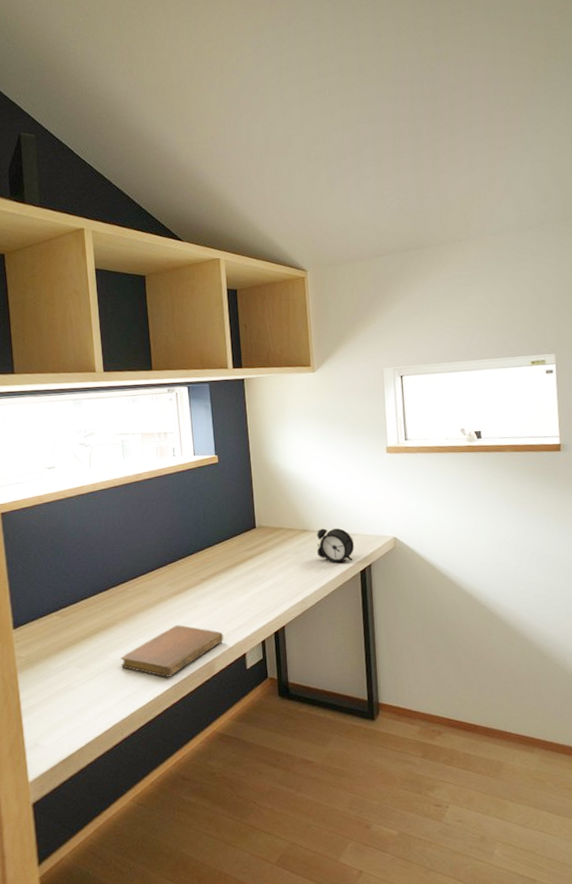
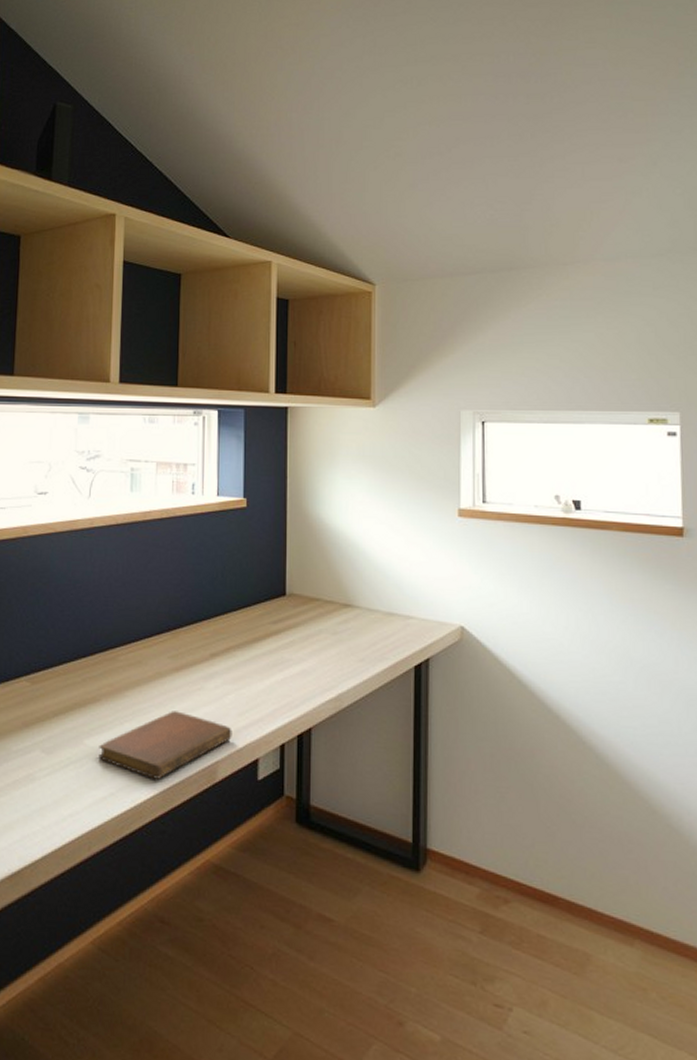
alarm clock: present [316,528,355,563] -> none [360,605,410,652]

